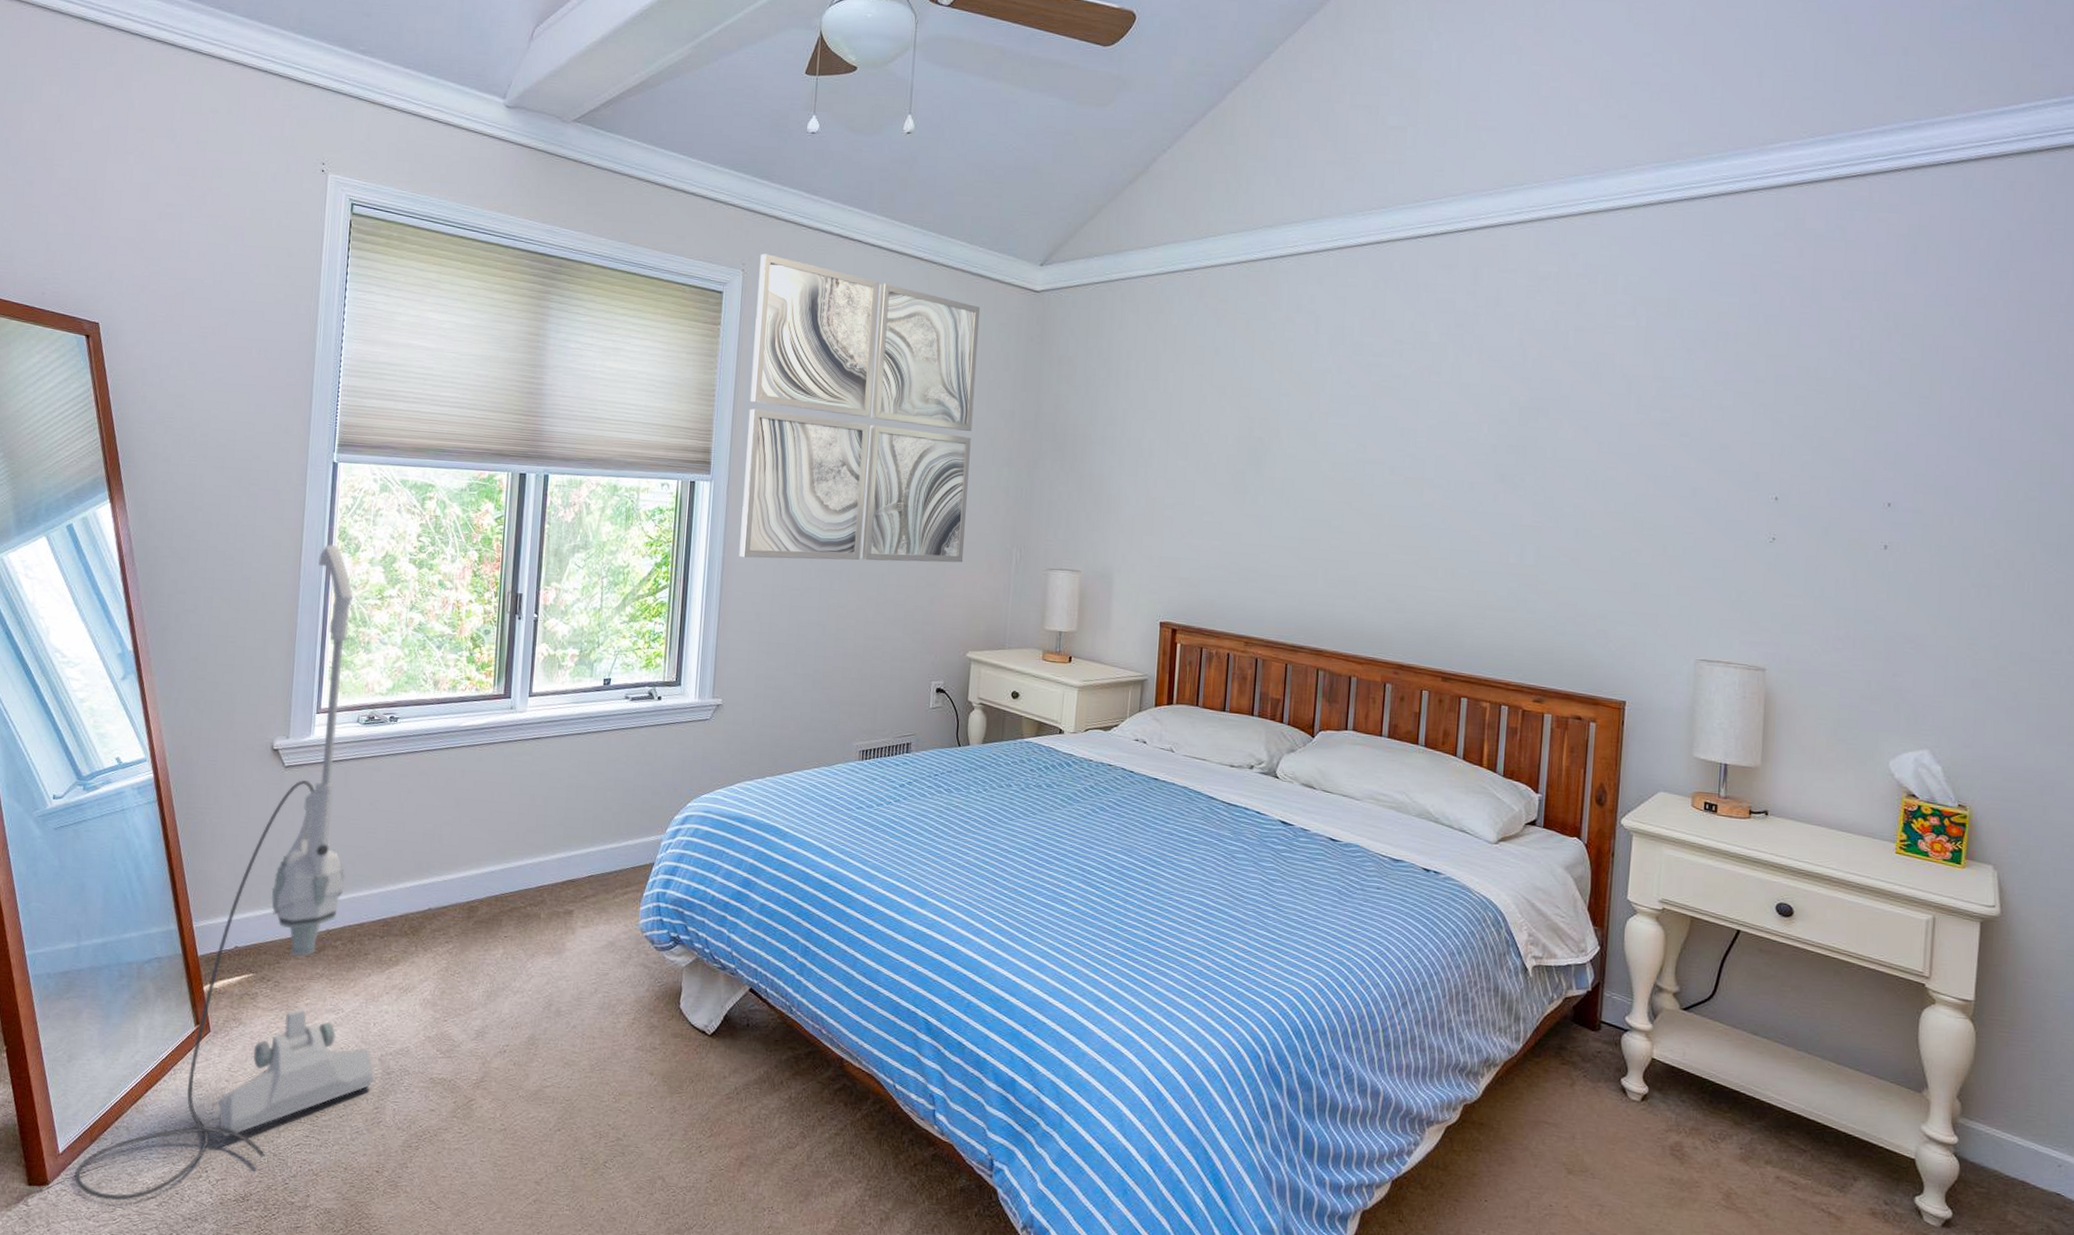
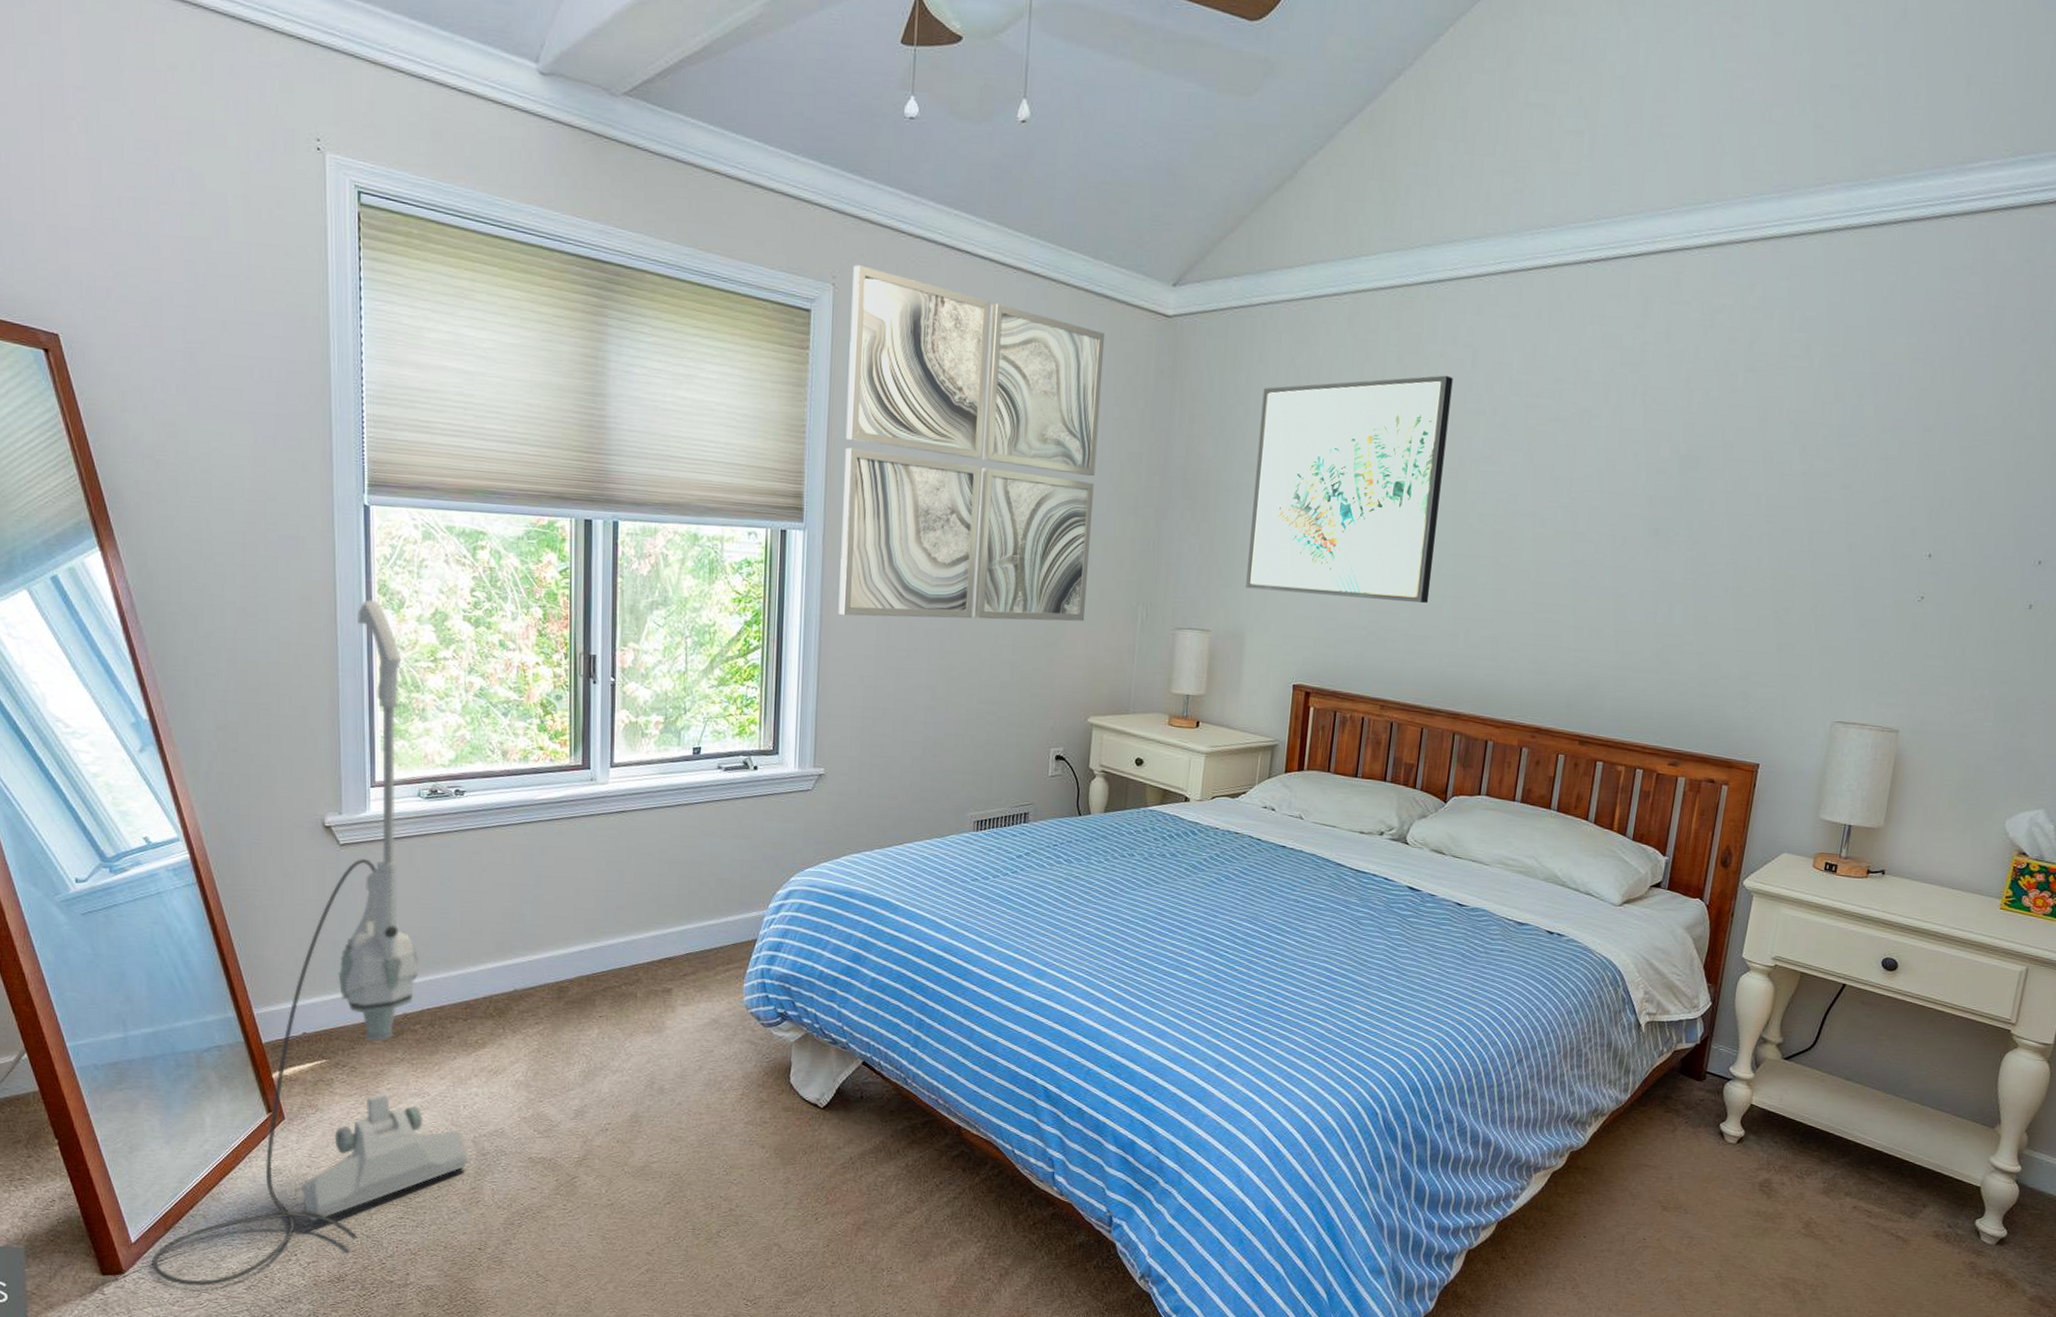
wall art: none [1112,338,1299,546] -> present [1246,375,1453,604]

